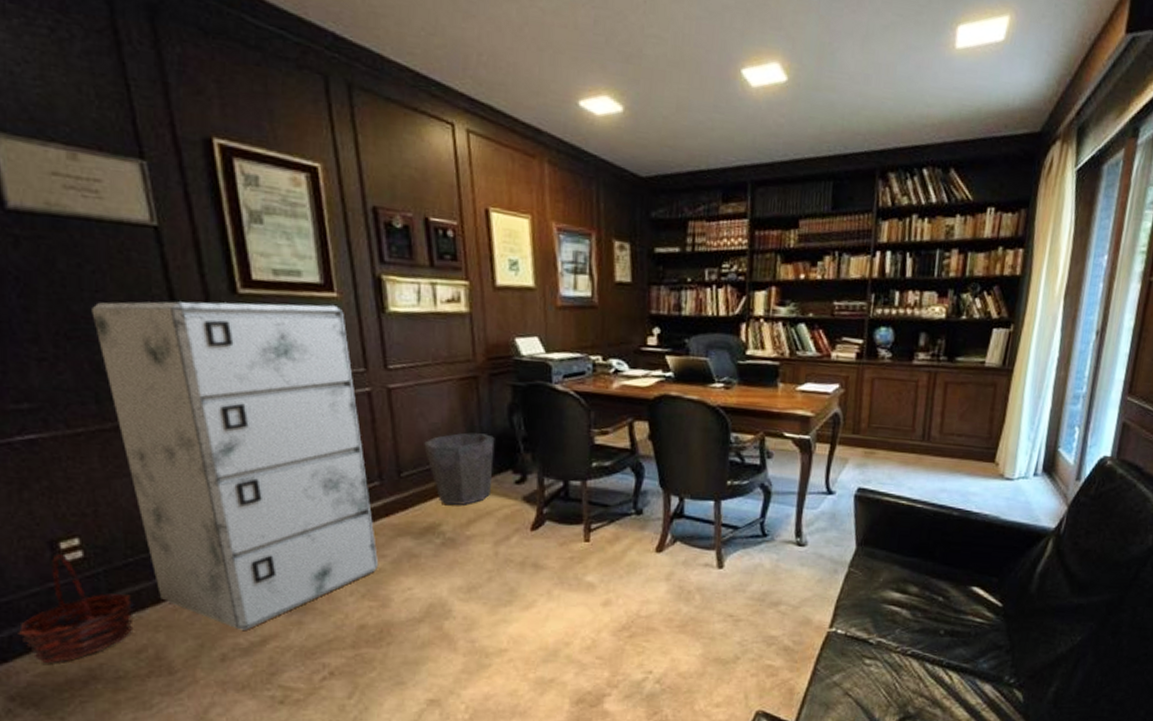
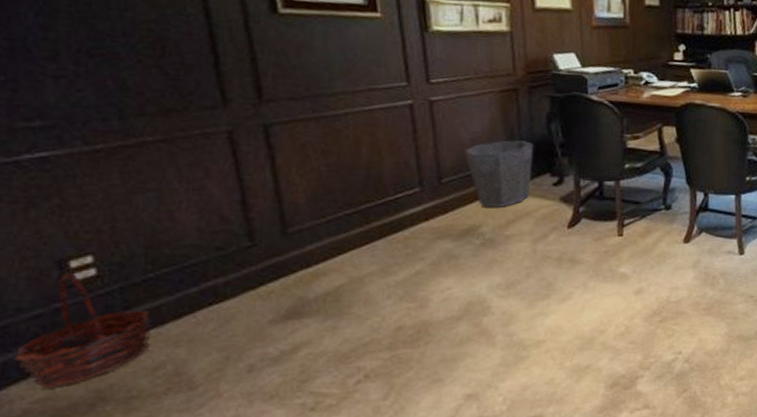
filing cabinet: present [92,301,379,630] -> none [119,20,418,339]

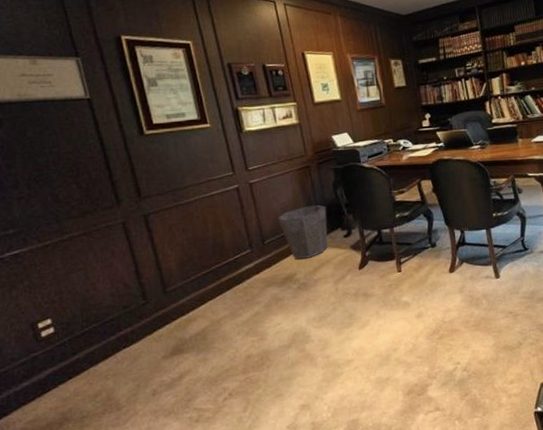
basket: present [14,272,152,388] -> none [13,331,91,413]

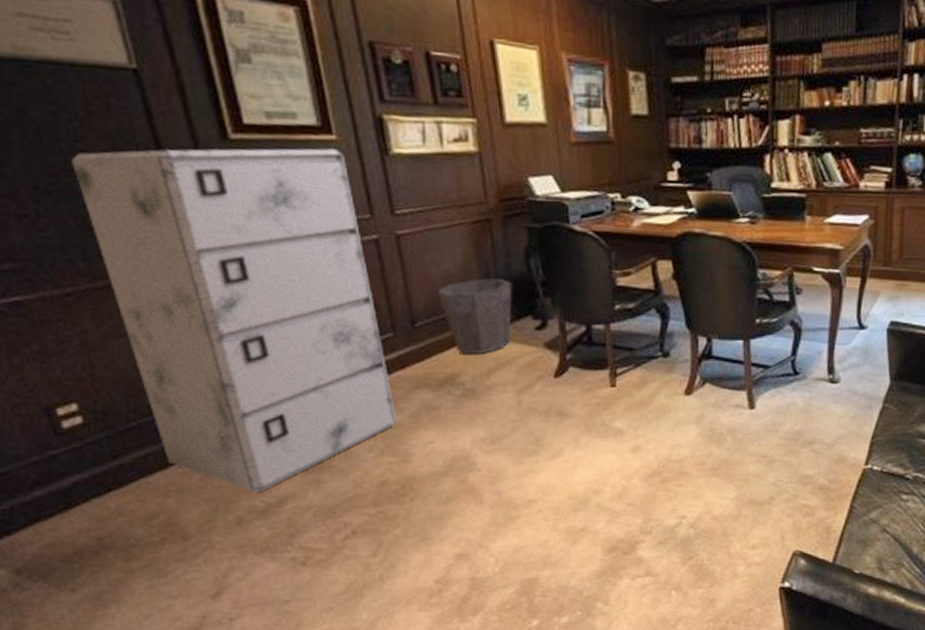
filing cabinet: none [51,133,256,370] -> present [72,148,397,492]

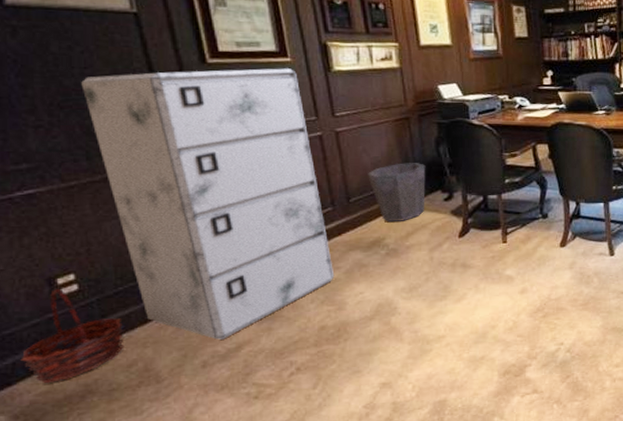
basket: none [19,420,142,533] -> present [20,288,124,383]

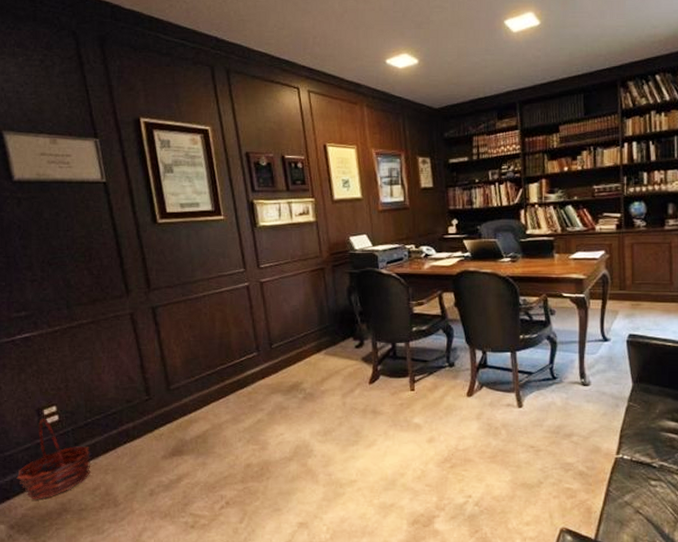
filing cabinet: present [81,68,335,340] -> none [65,225,259,471]
waste bin: present [368,163,426,223] -> none [288,311,339,368]

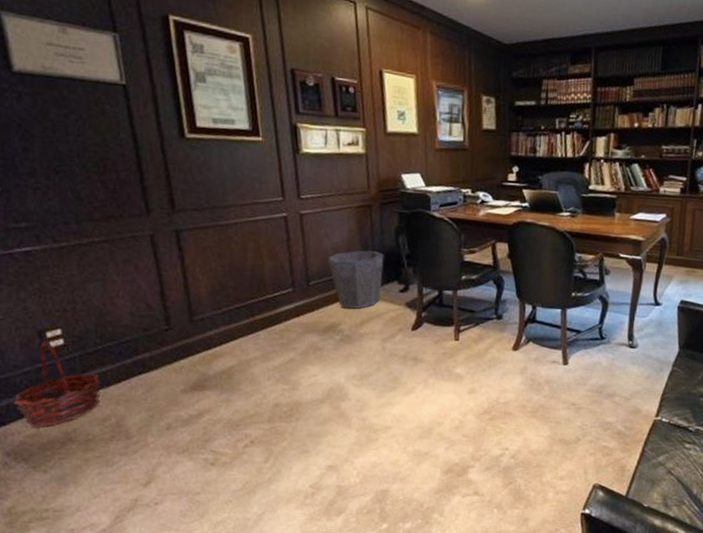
waste bin: none [288,311,339,368] -> present [328,250,384,309]

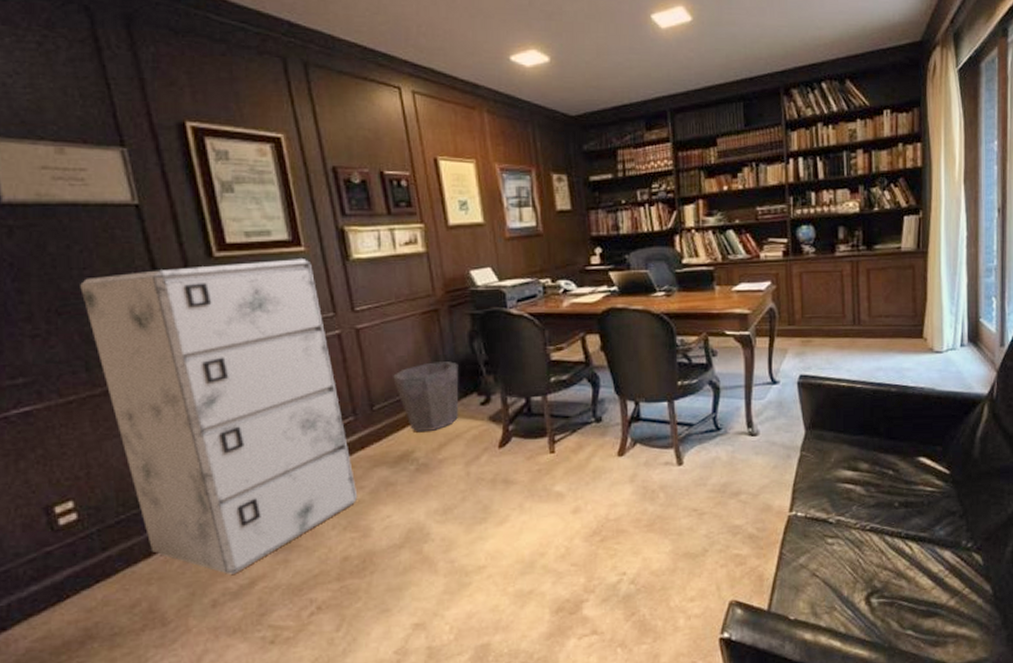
basket: present [13,340,101,427] -> none [16,517,127,627]
filing cabinet: none [74,143,291,405] -> present [80,259,358,574]

